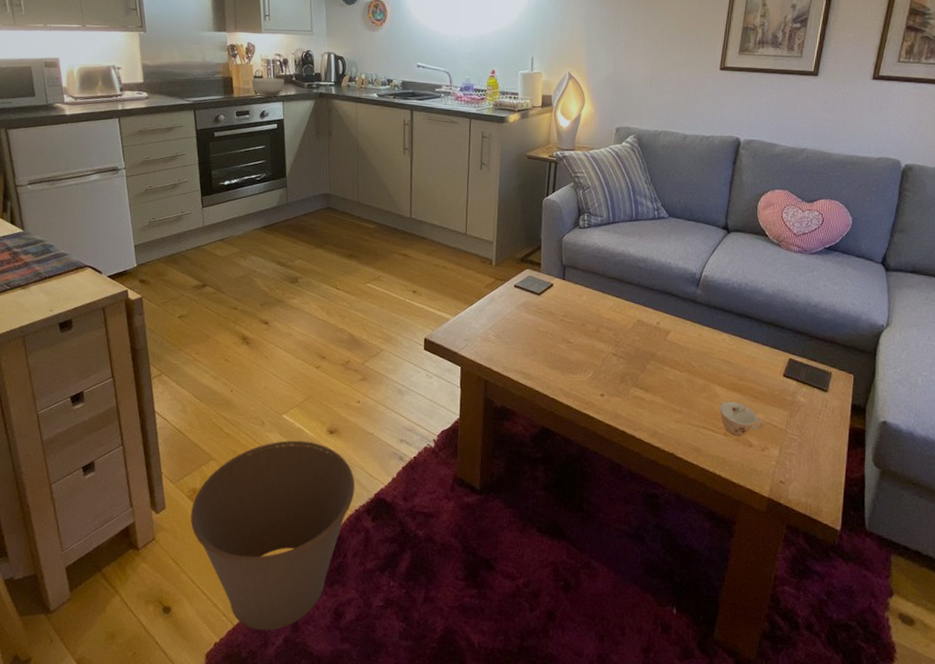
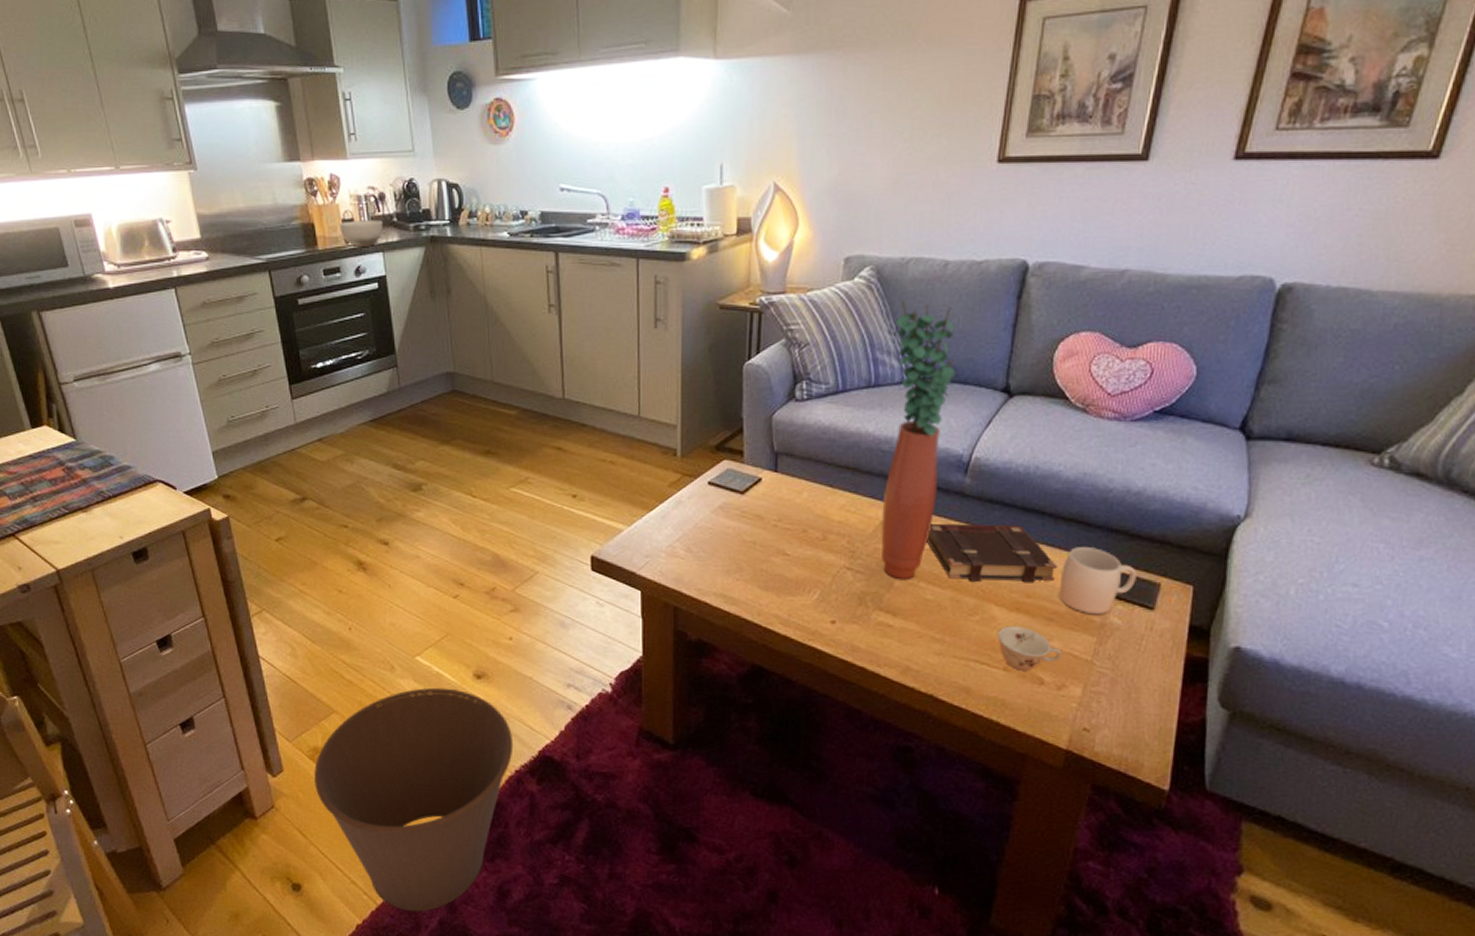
vase: none [638,161,692,364] -> present [881,301,957,579]
book: none [670,322,762,370] -> present [926,523,1059,583]
mug: none [762,344,815,395] -> present [1058,547,1137,615]

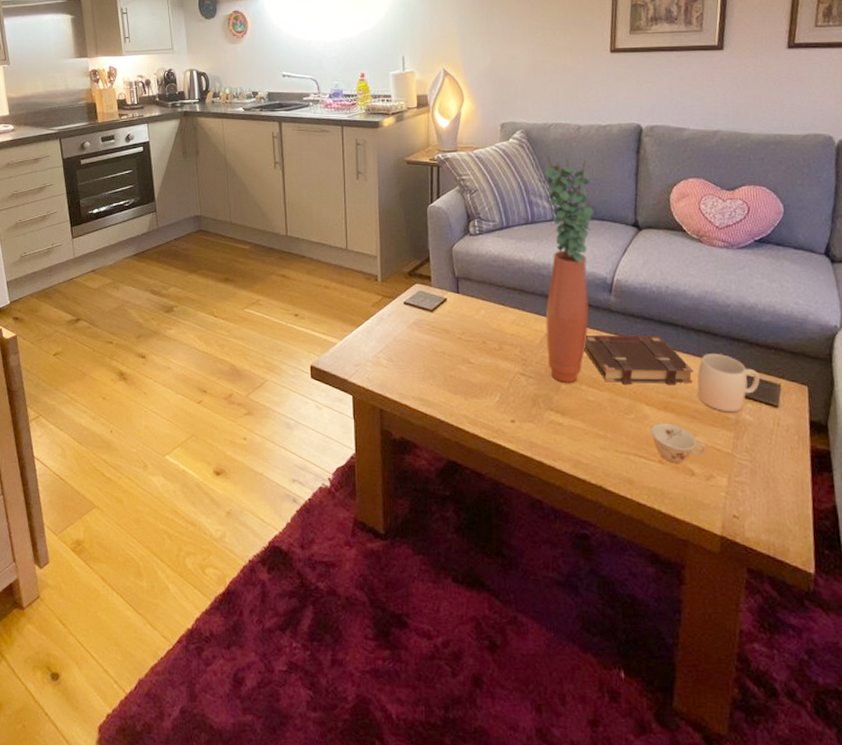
basket: present [314,687,514,912] -> none [75,483,247,701]
bowl: present [339,220,383,246] -> none [114,100,148,120]

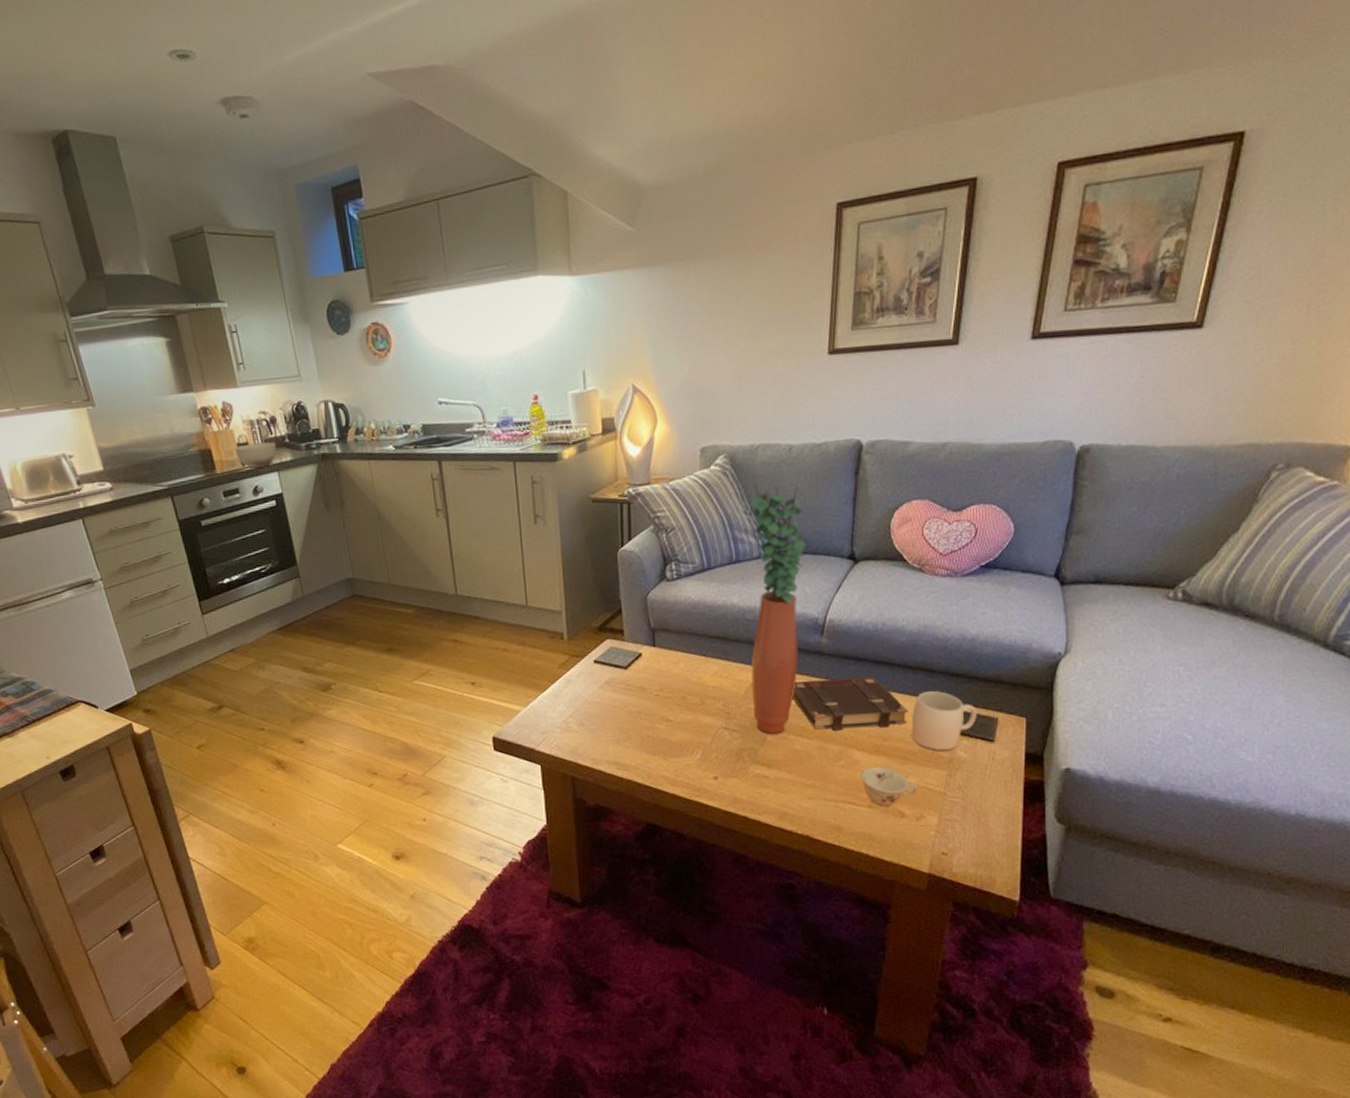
bowl: none [114,100,148,120] -> present [234,442,277,468]

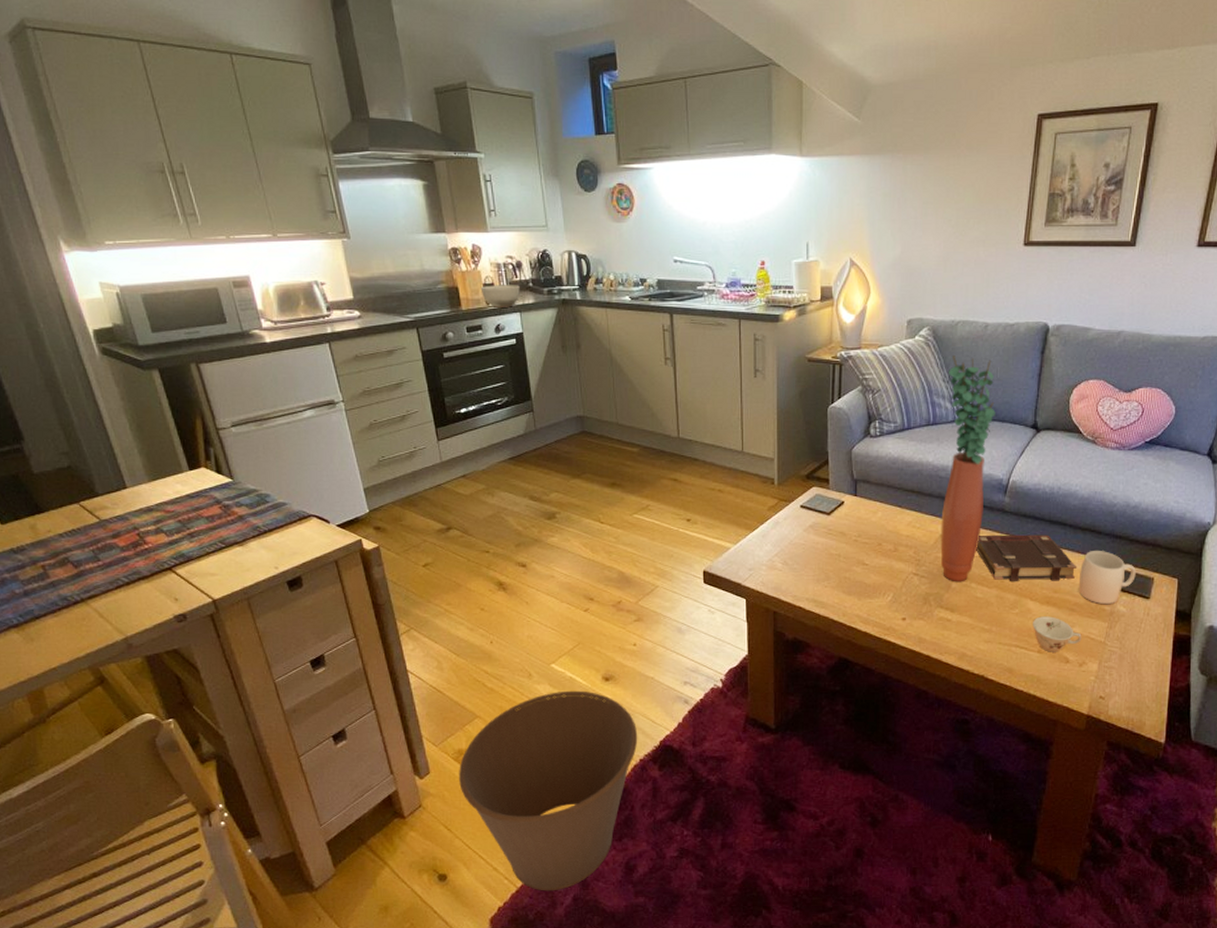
basket: none [250,871,435,1082] -> present [459,690,638,891]

